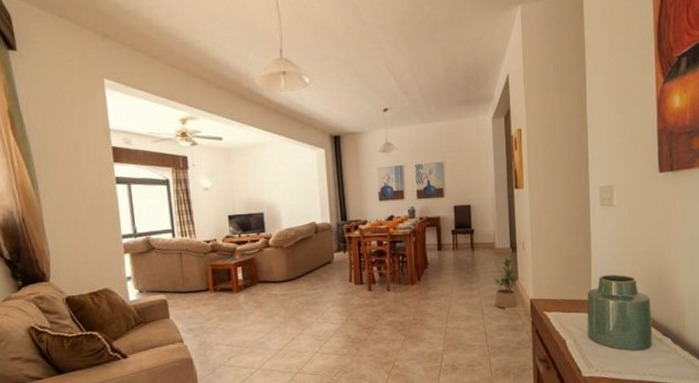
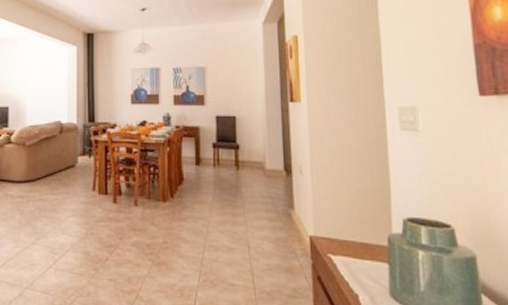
potted plant: present [494,257,520,309] -> none [264,181,296,245]

